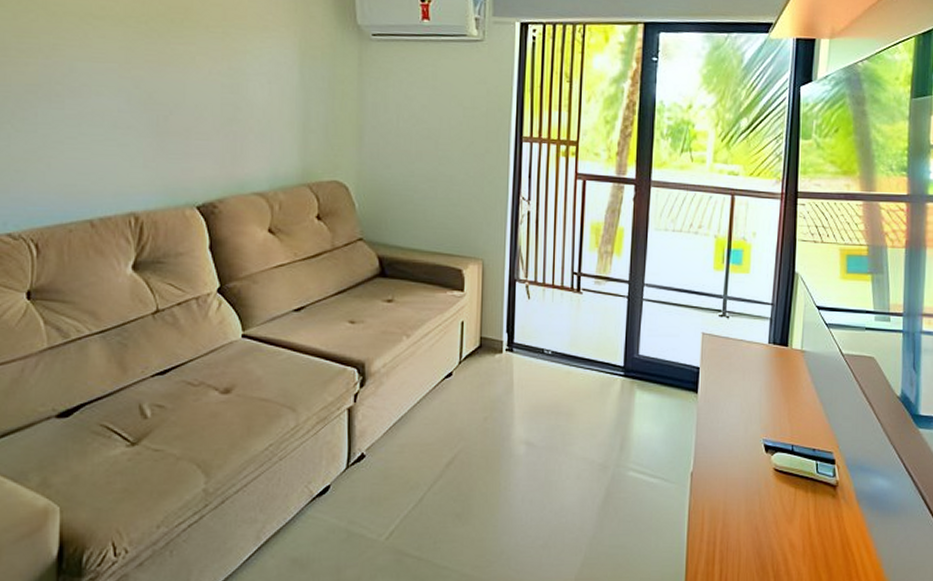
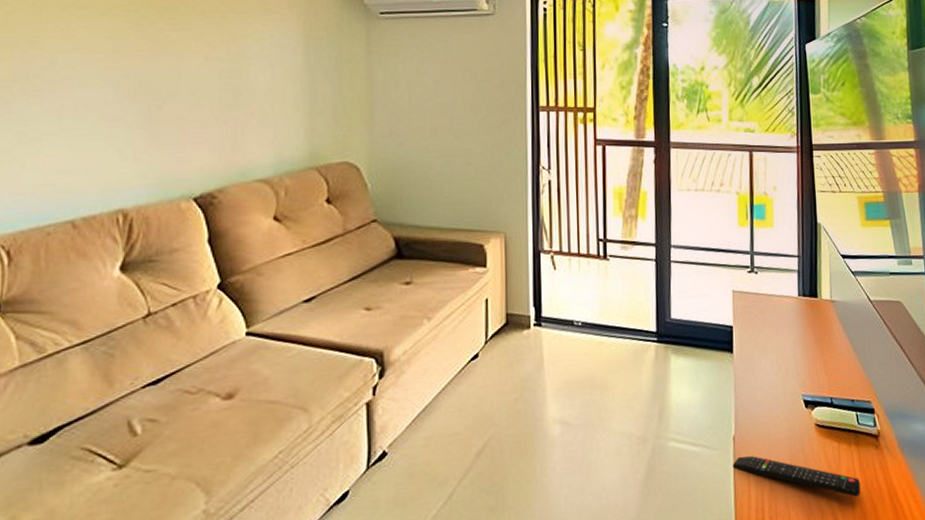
remote control: none [688,491,813,541] -> present [732,456,861,497]

